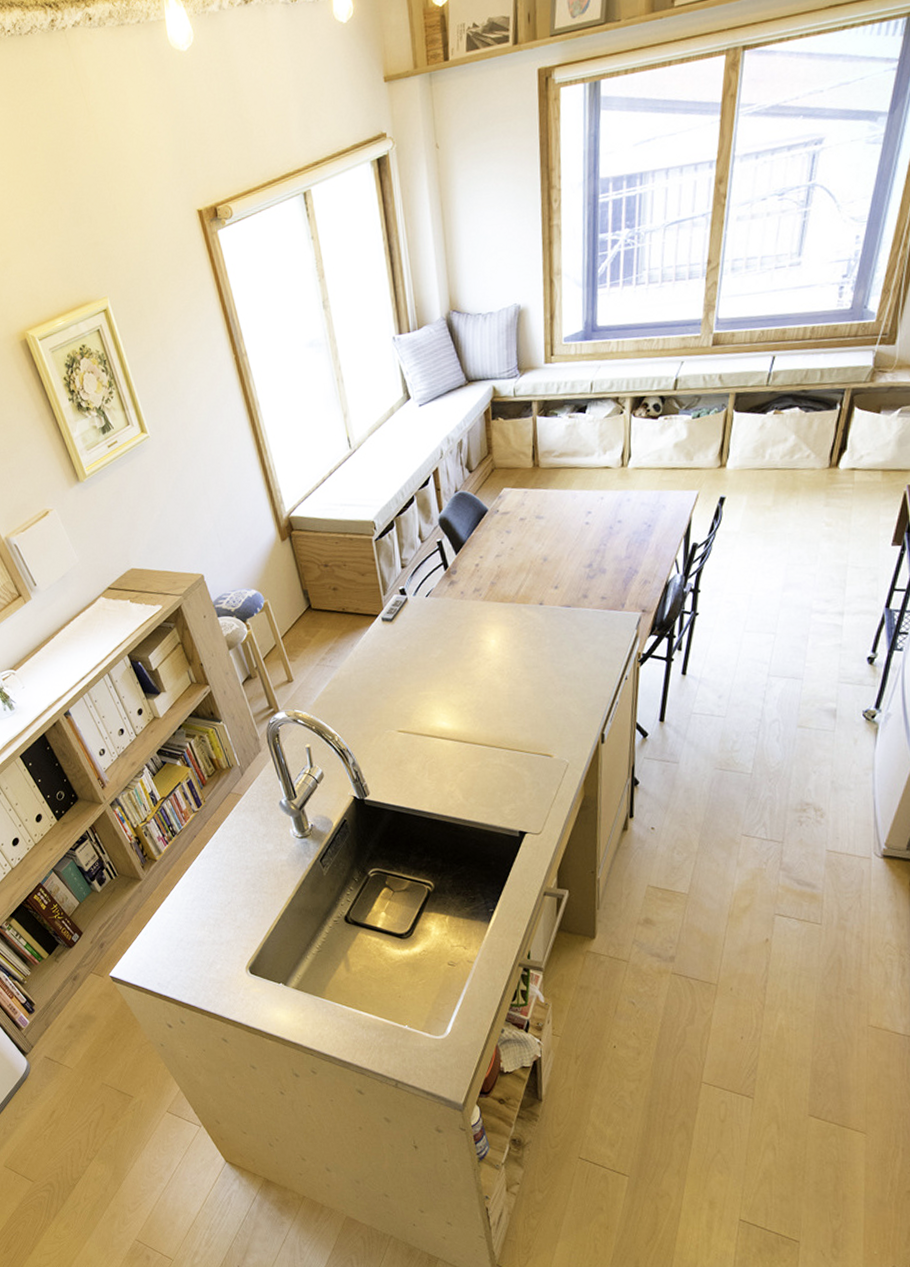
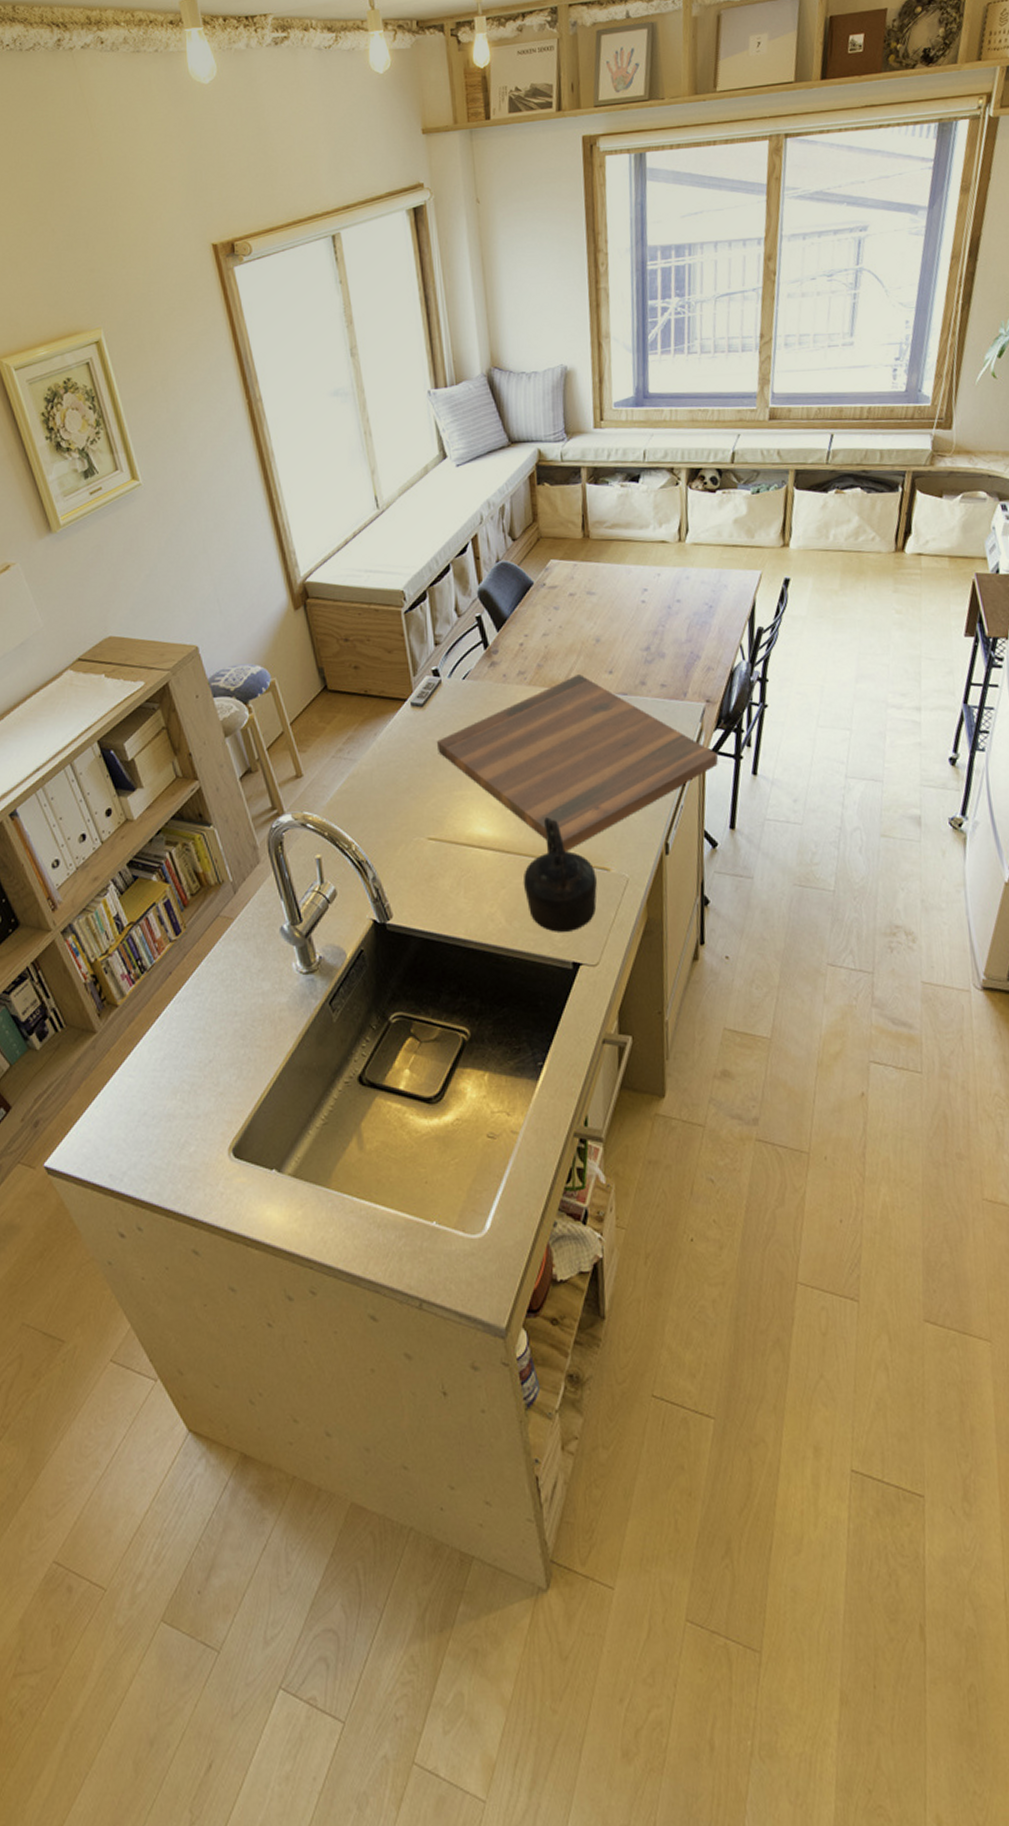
cutting board: none [405,590,652,741] -> present [437,674,719,851]
kettle: none [477,713,541,807] -> present [523,817,597,932]

